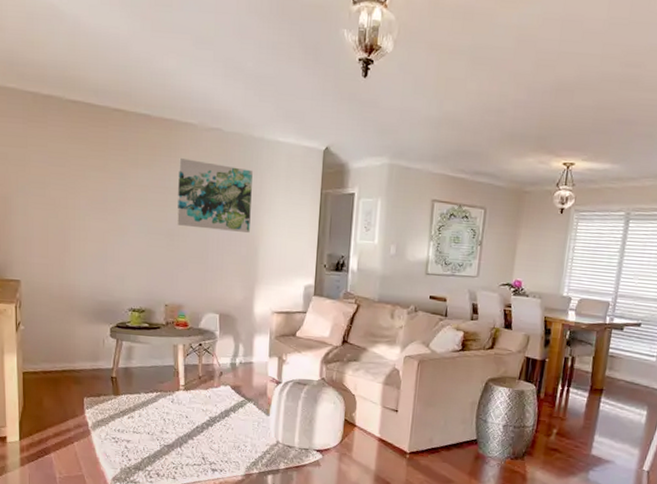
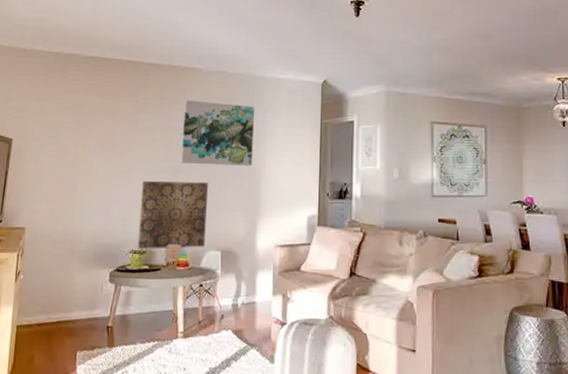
wall art: none [136,240,205,310] -> present [137,180,208,249]

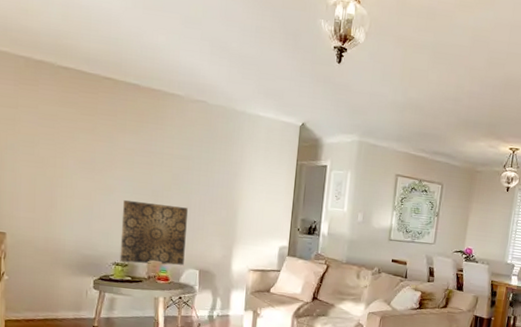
wall art: present [181,100,254,166] -> none [162,126,234,197]

